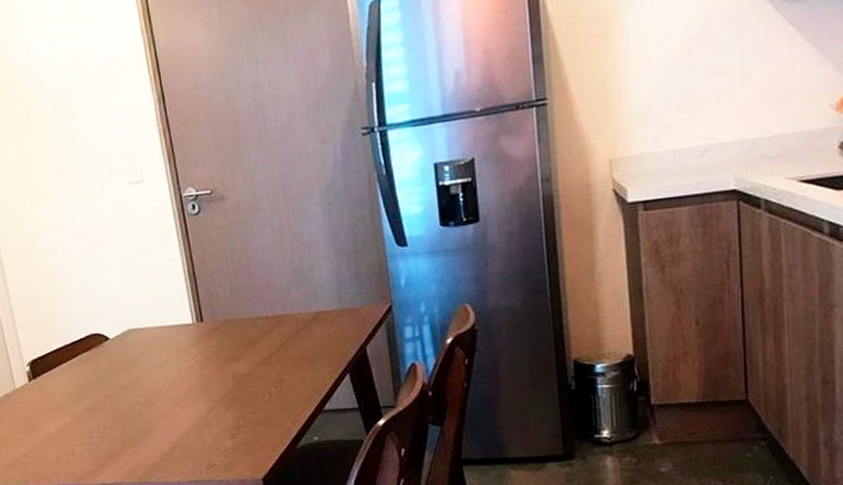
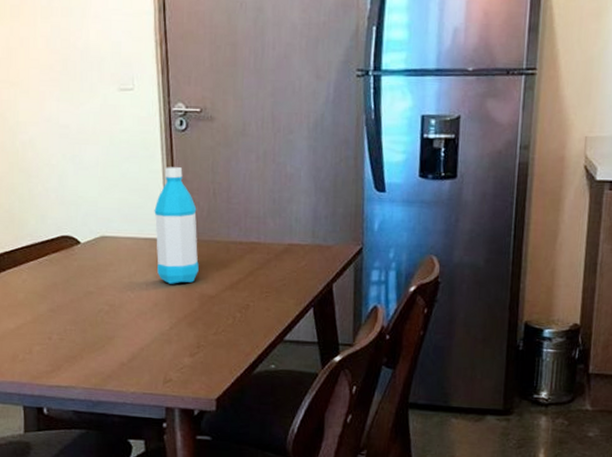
water bottle: none [177,251,229,368] -> present [154,167,199,284]

